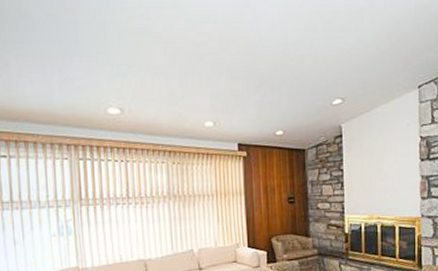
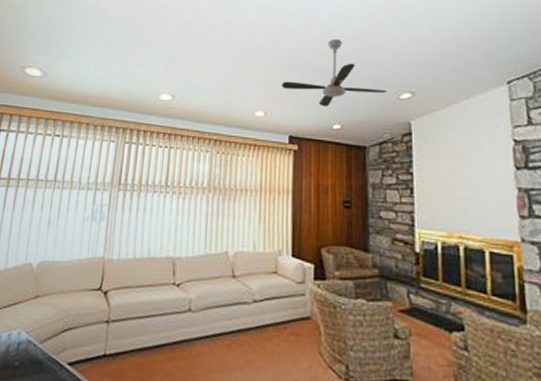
ceiling fan: none [228,47,321,115] -> present [282,39,387,107]

